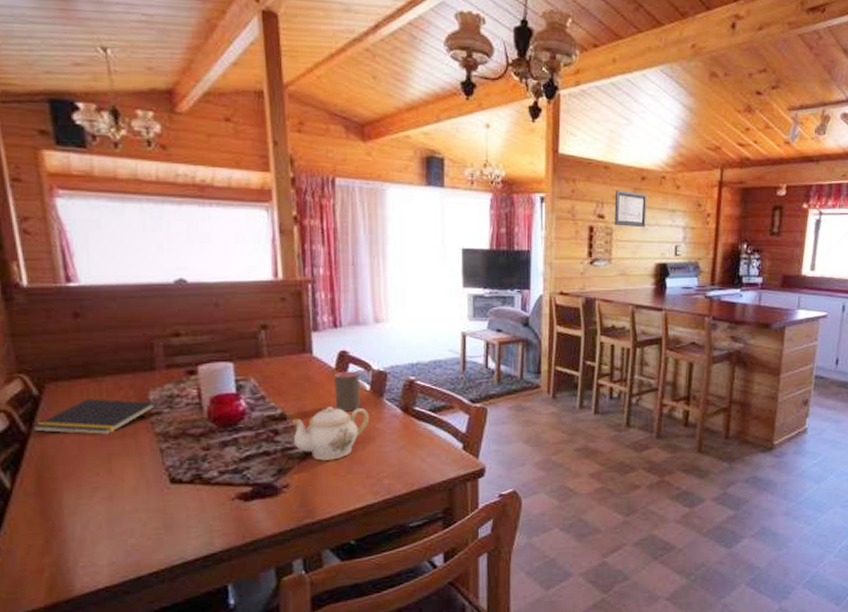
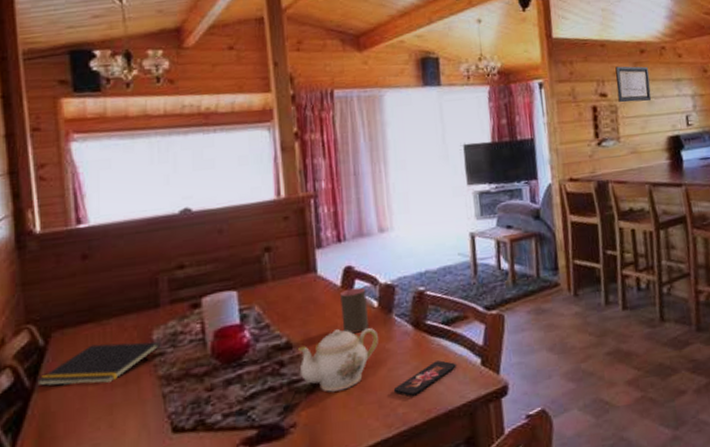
smartphone: none [380,442,440,470] -> present [393,360,456,396]

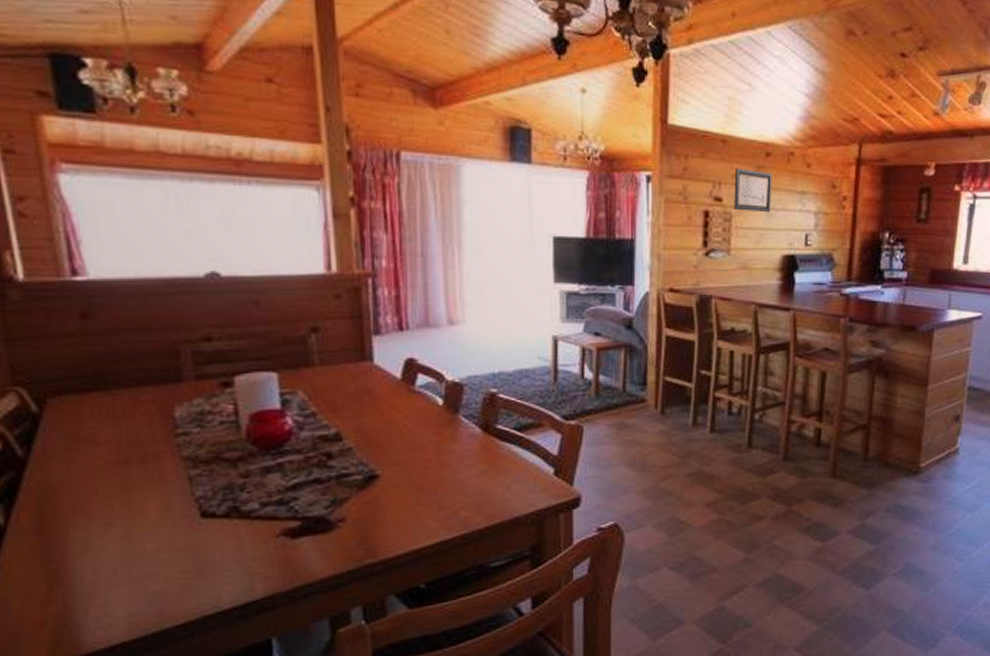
notepad: present [36,341,160,386] -> none [30,416,183,459]
teapot: present [298,328,378,392] -> none [349,424,441,489]
cup: present [340,287,369,334] -> none [400,382,431,431]
smartphone: present [393,360,456,396] -> none [456,467,527,500]

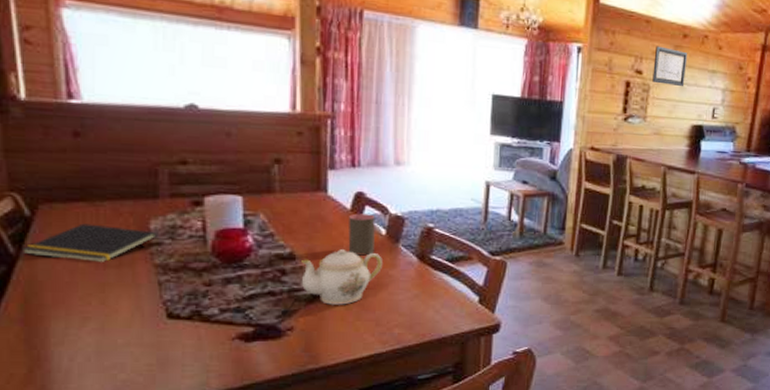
notepad: none [30,416,183,459] -> present [21,223,157,262]
teapot: none [349,424,441,489] -> present [301,248,382,305]
cup: none [400,382,431,431] -> present [348,213,375,256]

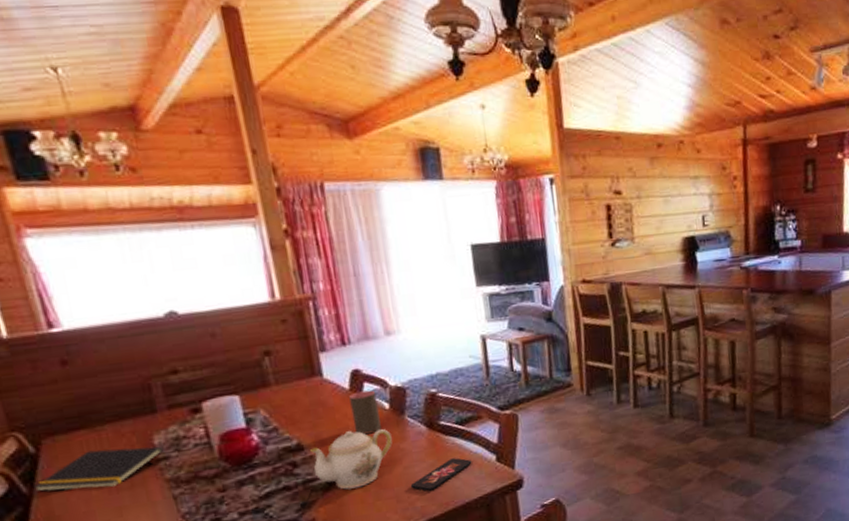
smartphone: none [391,293,455,320] -> present [410,458,472,491]
wall art: present [652,46,688,87] -> none [631,161,668,201]

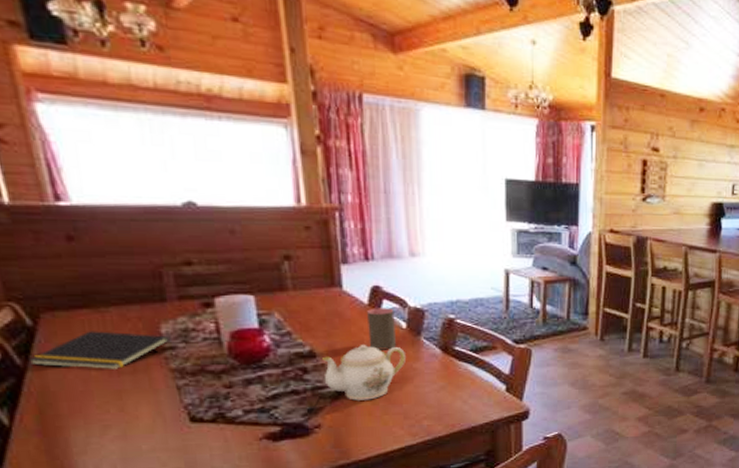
smartphone: present [410,458,472,491] -> none [419,383,482,411]

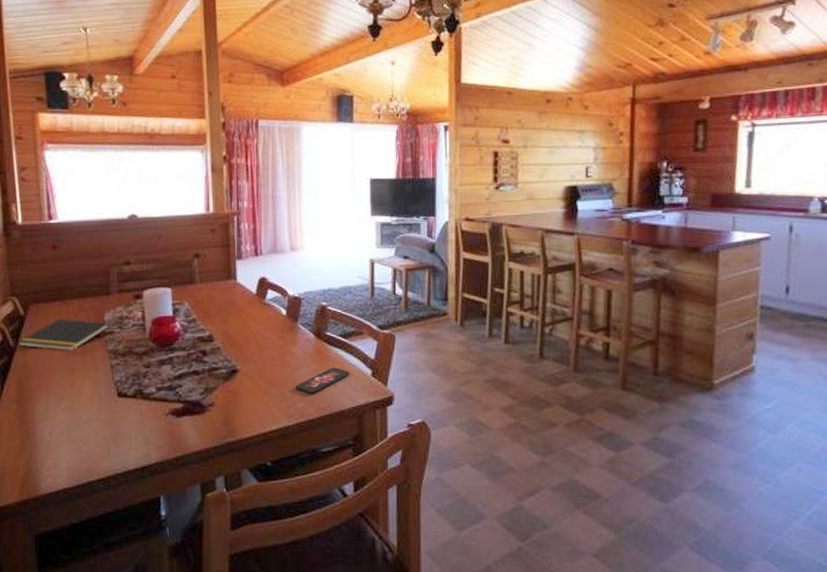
teapot: present [322,344,405,401] -> none [218,329,284,381]
cup: present [367,308,396,350] -> none [255,297,277,335]
smartphone: none [419,383,482,411] -> present [295,367,350,394]

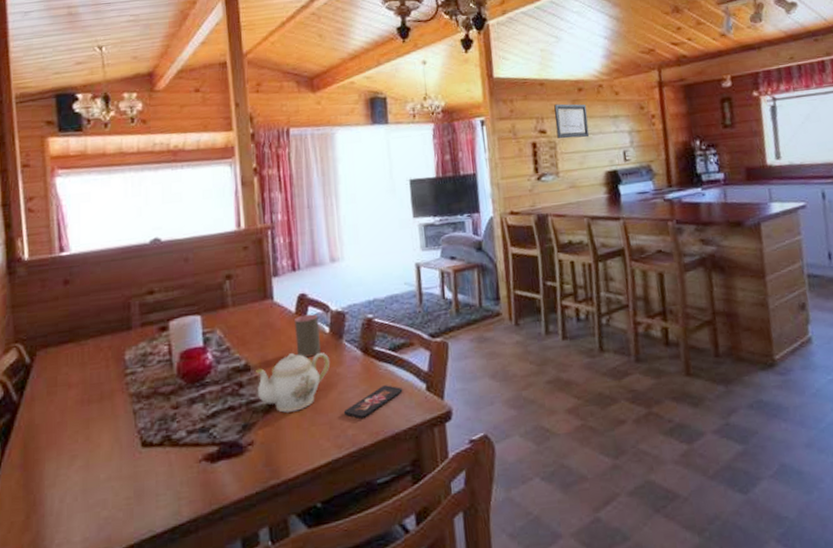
notepad: present [17,319,110,350] -> none [22,361,131,401]
teapot: none [218,329,284,381] -> present [256,352,330,413]
cup: none [255,297,277,335] -> present [295,314,321,358]
wall art: none [519,114,554,151] -> present [554,103,590,139]

